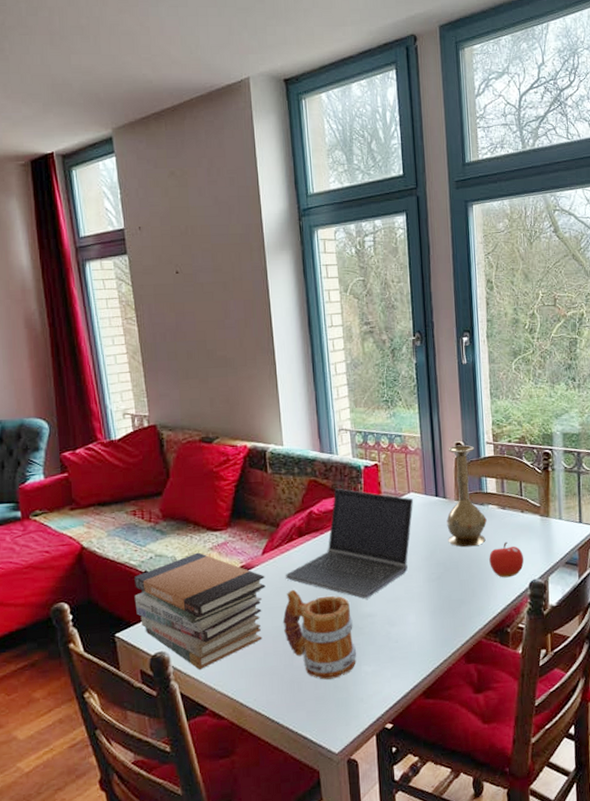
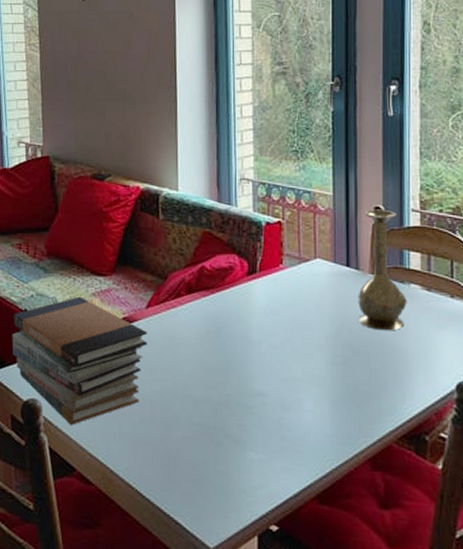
mug: present [282,589,357,680] -> none [162,351,243,461]
laptop computer: present [286,488,414,599] -> none [170,243,321,375]
fruit: present [489,541,524,578] -> none [407,330,452,374]

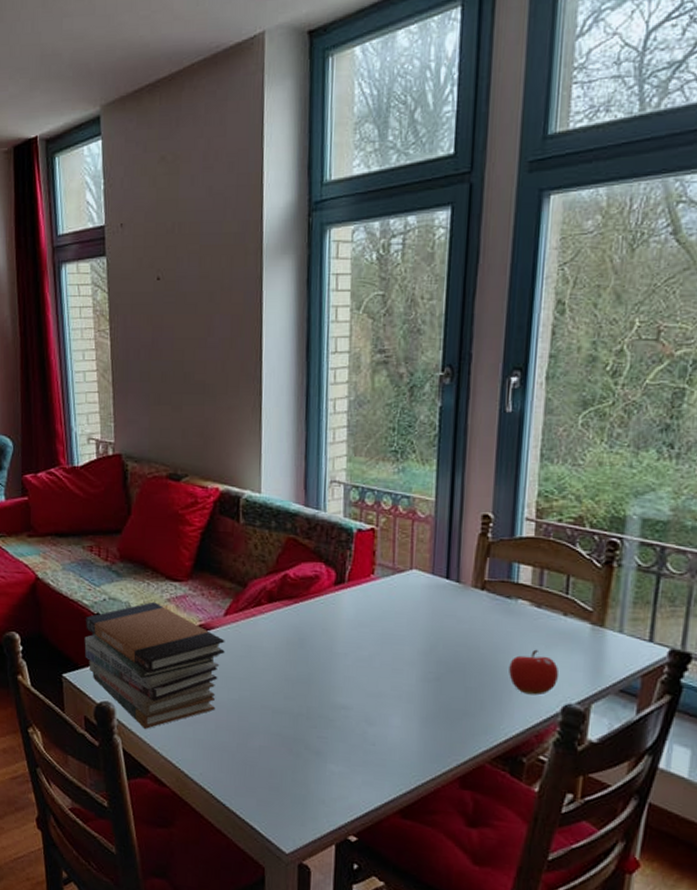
vase: present [358,209,407,331] -> none [455,517,513,649]
fruit: none [407,330,452,374] -> present [509,649,559,696]

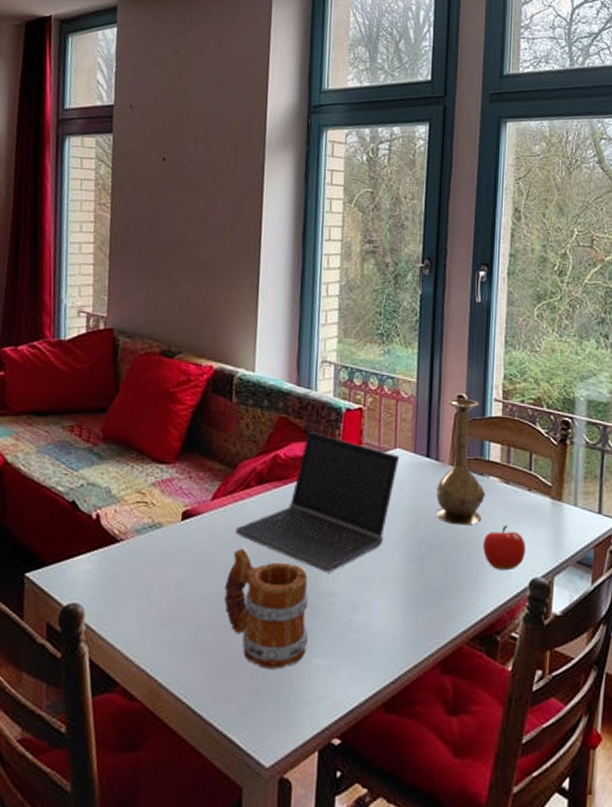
book stack: present [84,601,225,729] -> none [54,486,212,633]
mug: none [240,660,323,771] -> present [224,548,309,669]
laptop computer: none [249,551,417,688] -> present [236,430,400,573]
vase: none [455,517,513,649] -> present [435,397,485,526]

